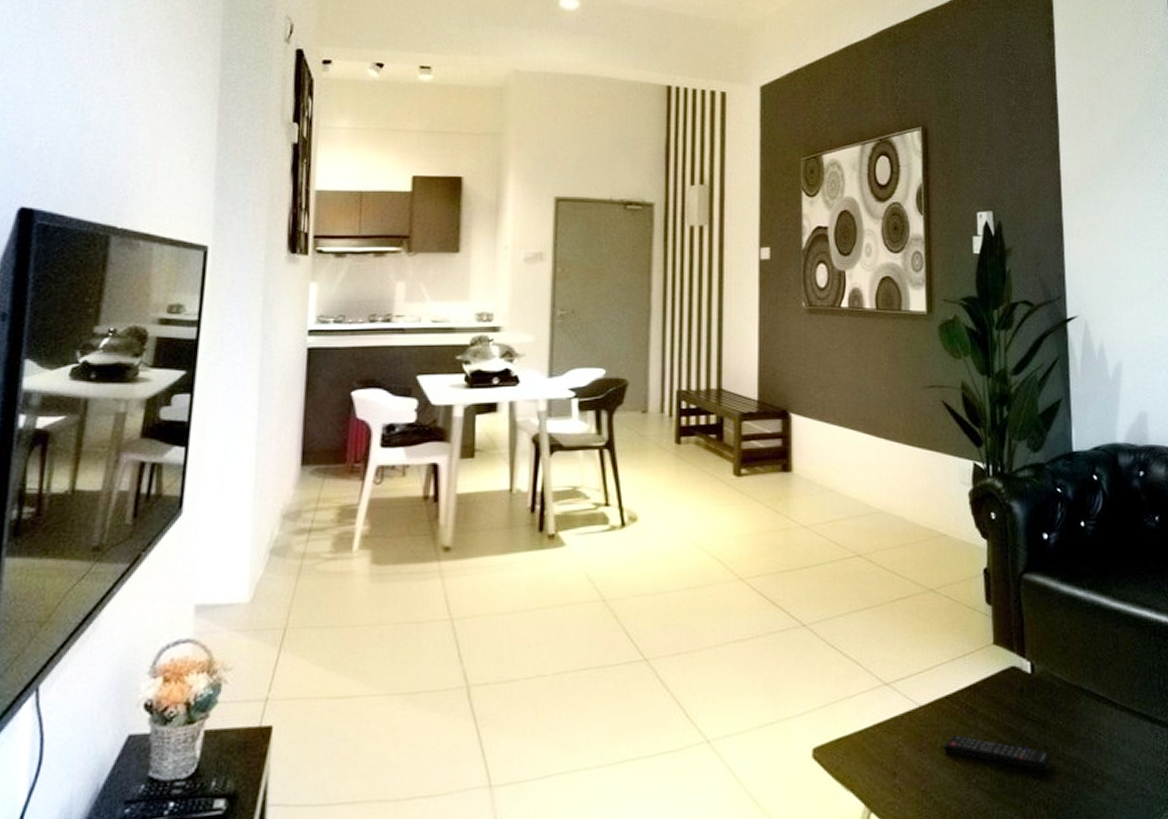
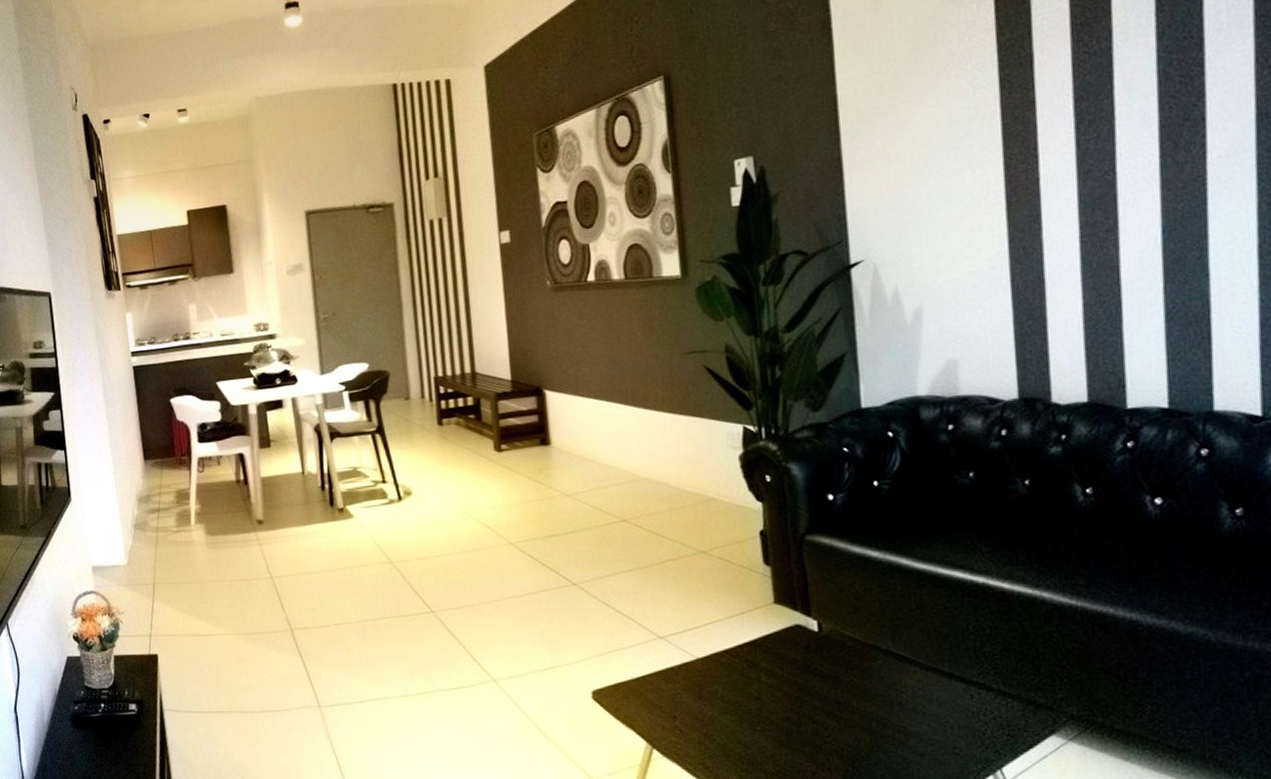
remote control: present [943,734,1051,772] -> none [723,685,845,724]

